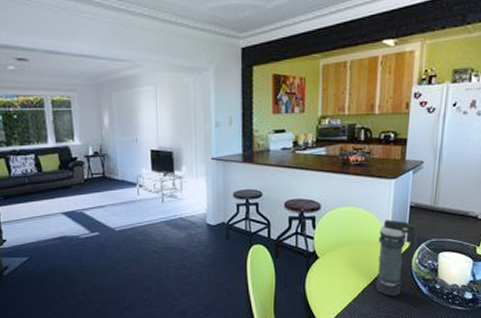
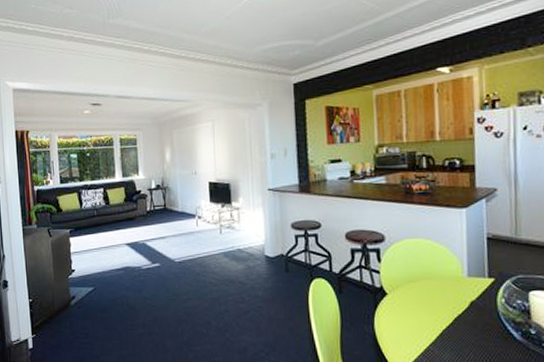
smoke grenade: present [376,220,418,296] -> none [454,253,502,341]

